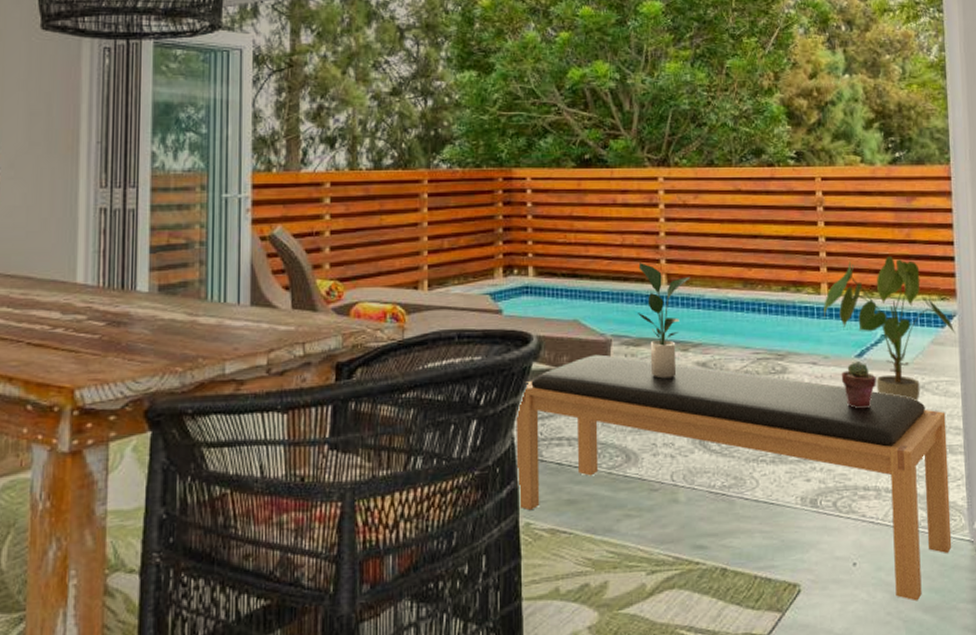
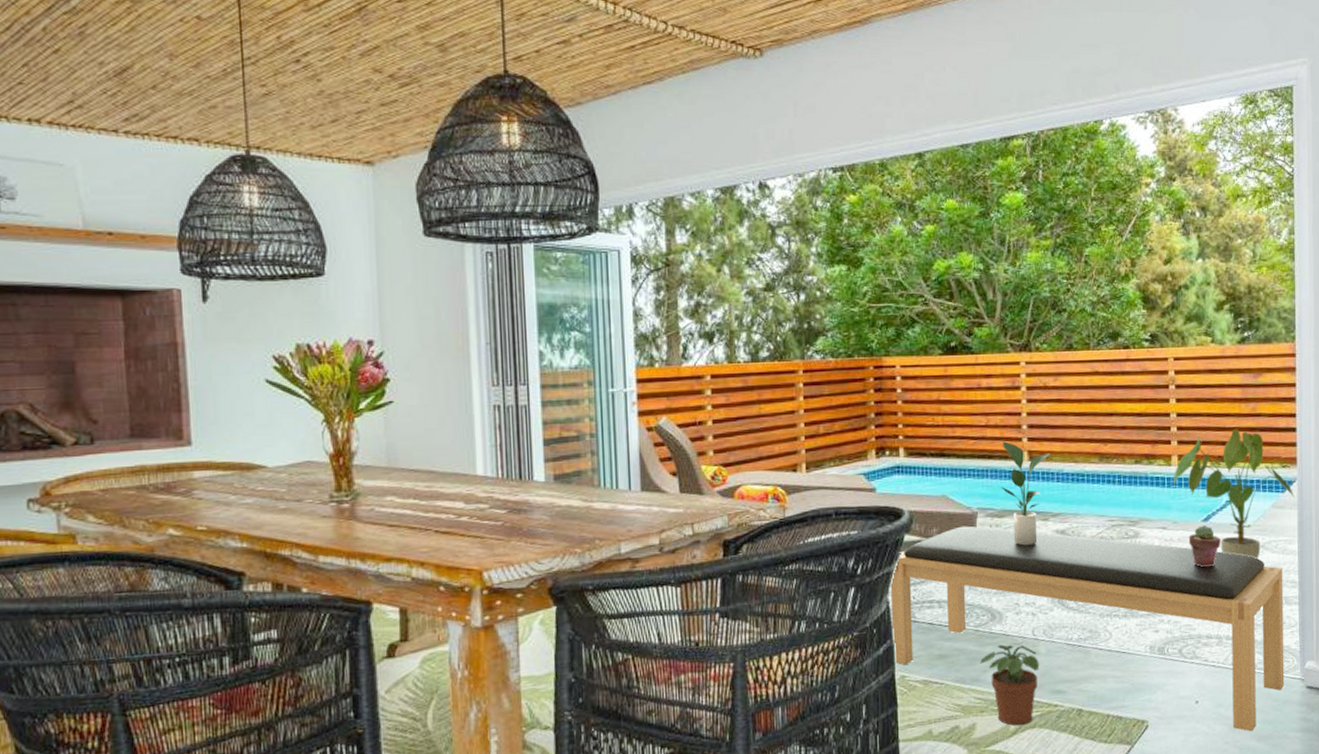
potted plant: none [612,490,679,586] -> present [979,644,1040,726]

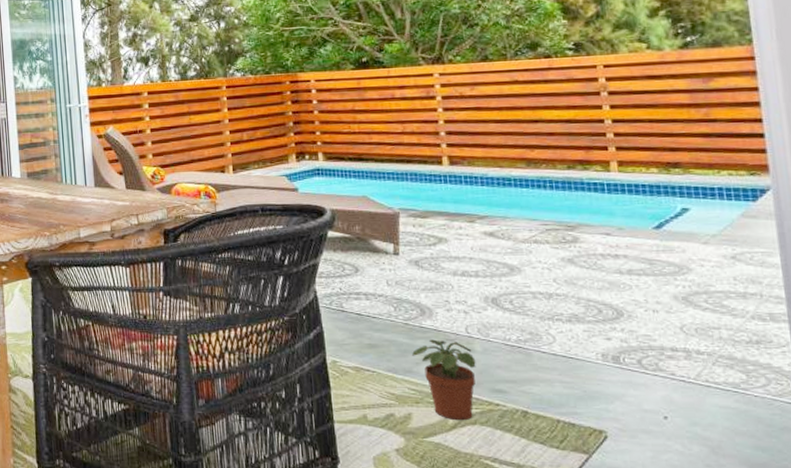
bench: present [890,526,1285,732] -> none [316,225,780,457]
potted plant: present [1000,441,1051,546] -> none [420,147,473,246]
house plant: present [1174,429,1295,560] -> none [614,135,770,271]
potted succulent: present [1188,525,1221,568] -> none [638,233,679,277]

